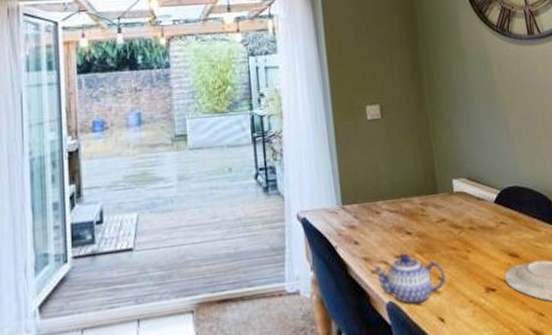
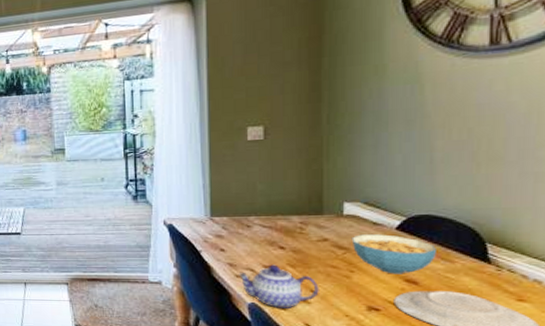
cereal bowl: none [463,209,527,250] -> present [351,234,436,274]

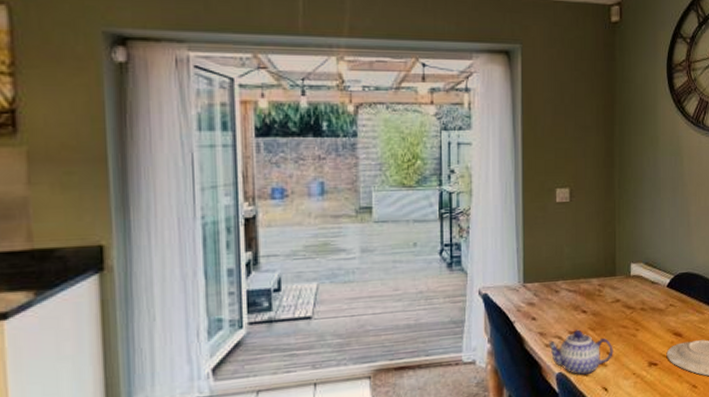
cereal bowl: present [351,234,436,274] -> none [637,292,693,329]

